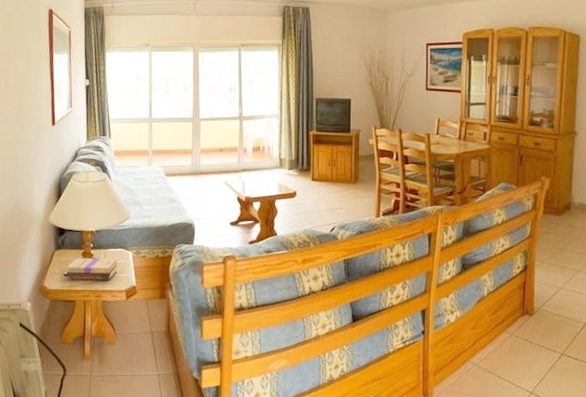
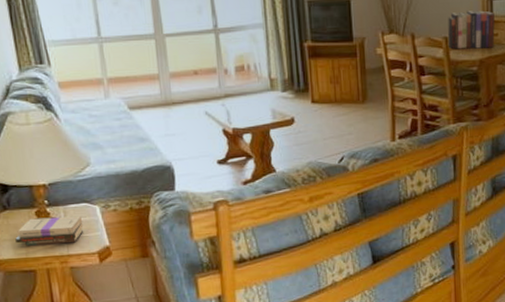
books: none [429,113,471,145] -> present [447,10,495,50]

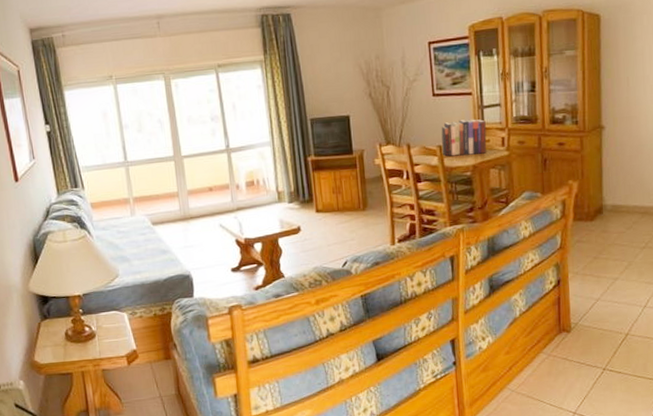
books: present [15,215,84,246] -> none [54,322,113,351]

